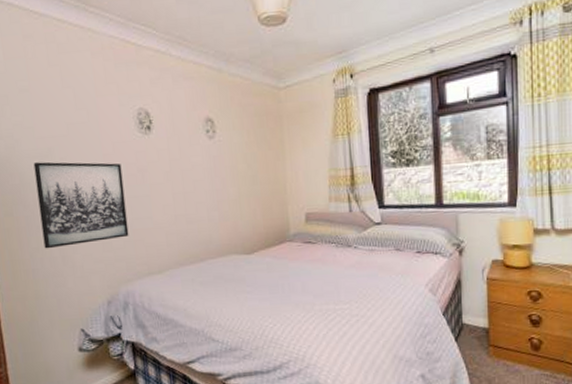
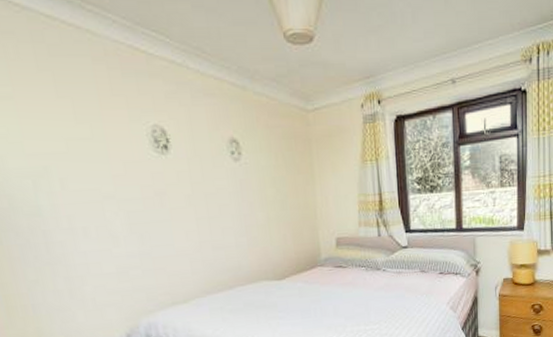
wall art: present [33,162,129,249] -> none [25,182,148,281]

